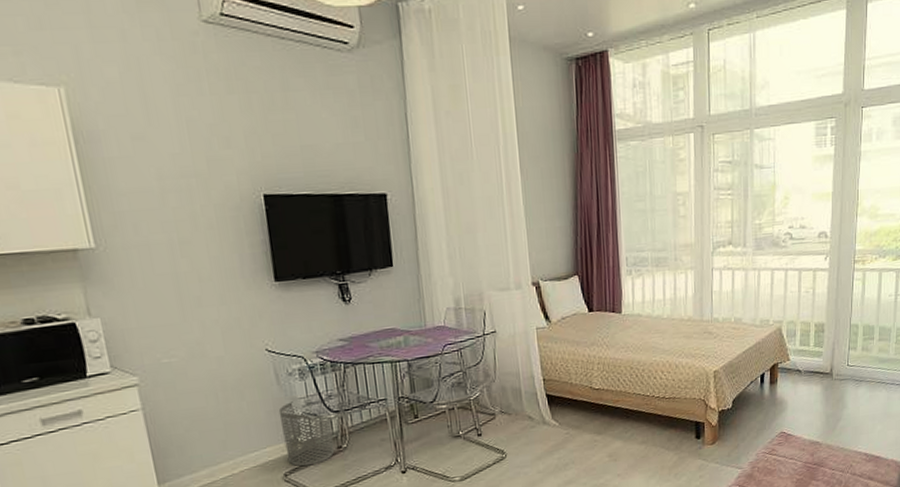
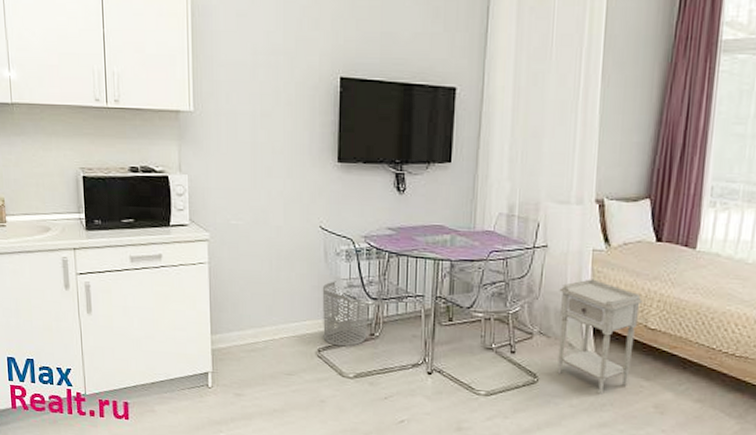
nightstand: none [512,354,585,456] -> present [557,279,642,394]

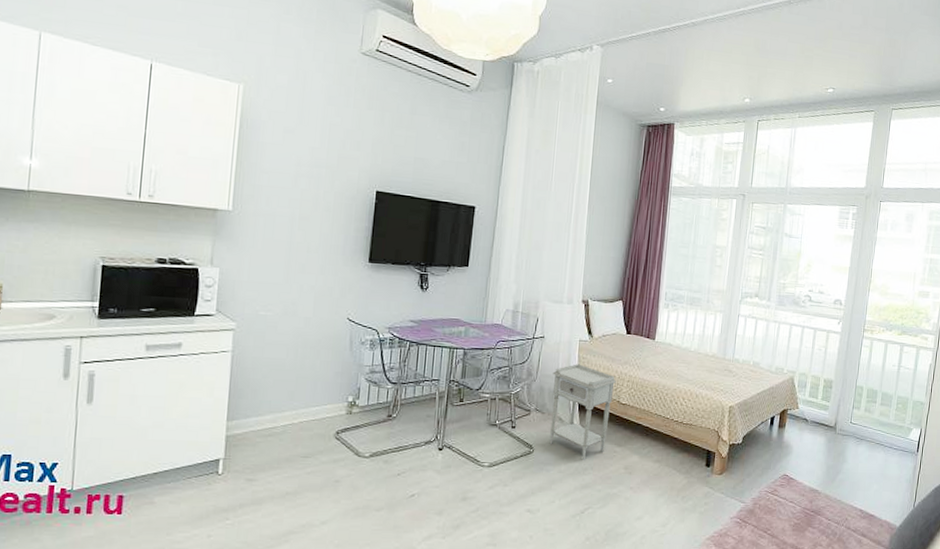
waste bin: present [322,281,369,347] -> none [342,367,389,428]

